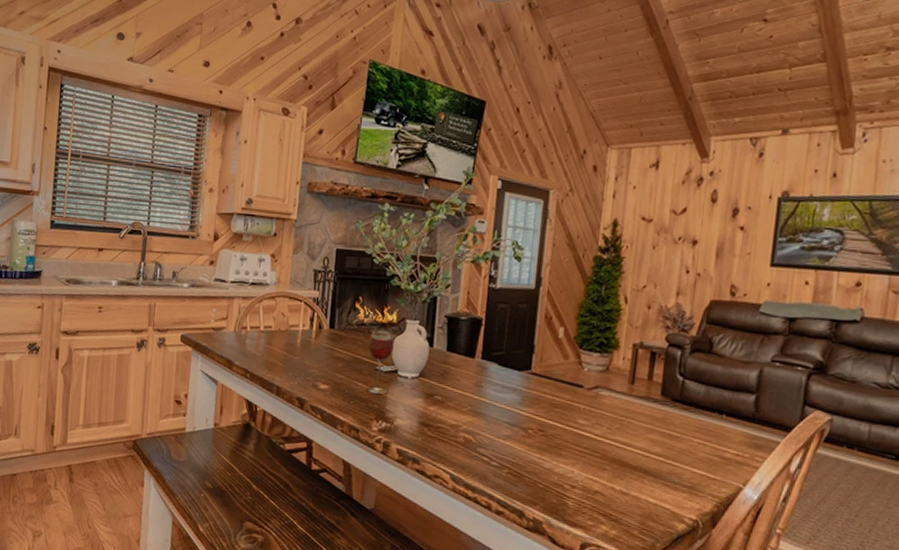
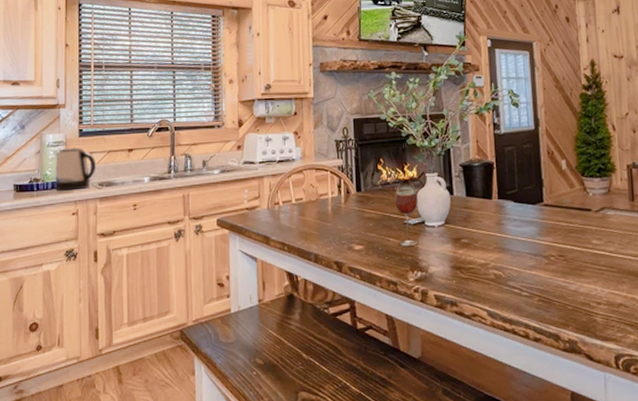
kettle: none [23,238,65,283] -> present [55,147,96,191]

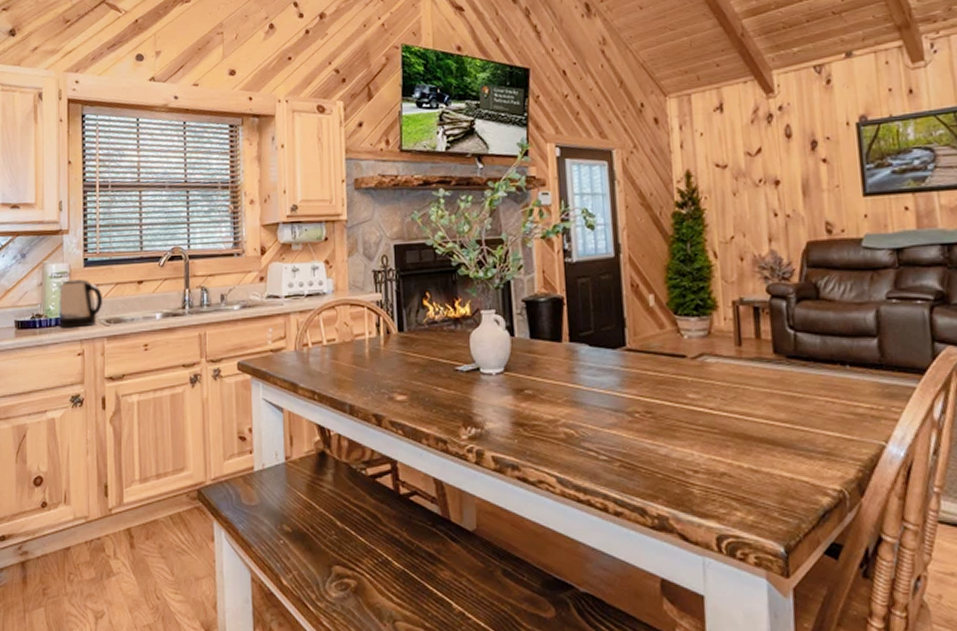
wineglass: present [395,183,419,246] -> none [444,322,473,397]

